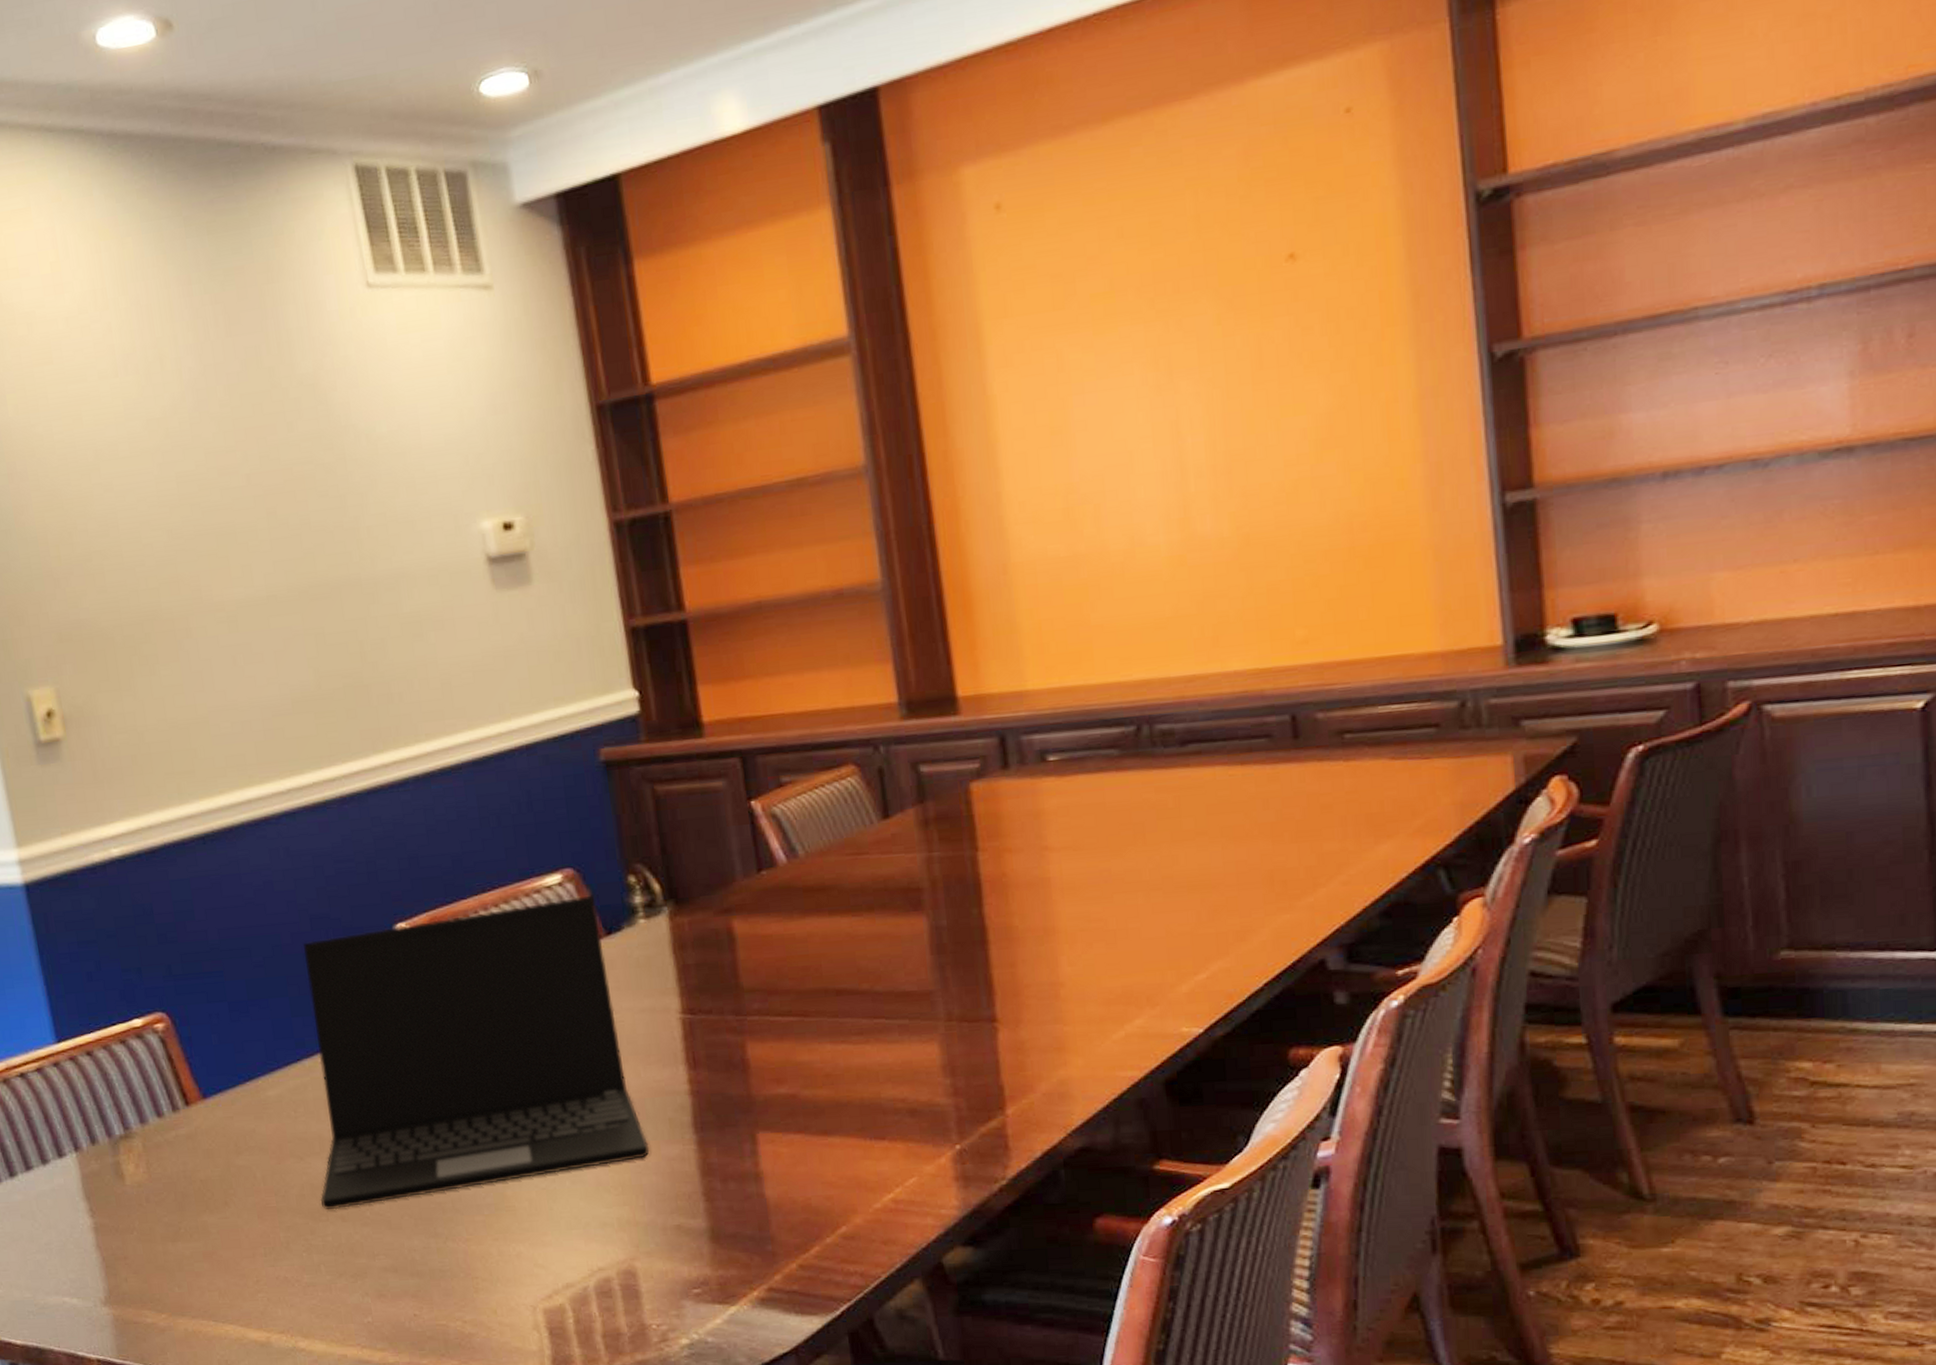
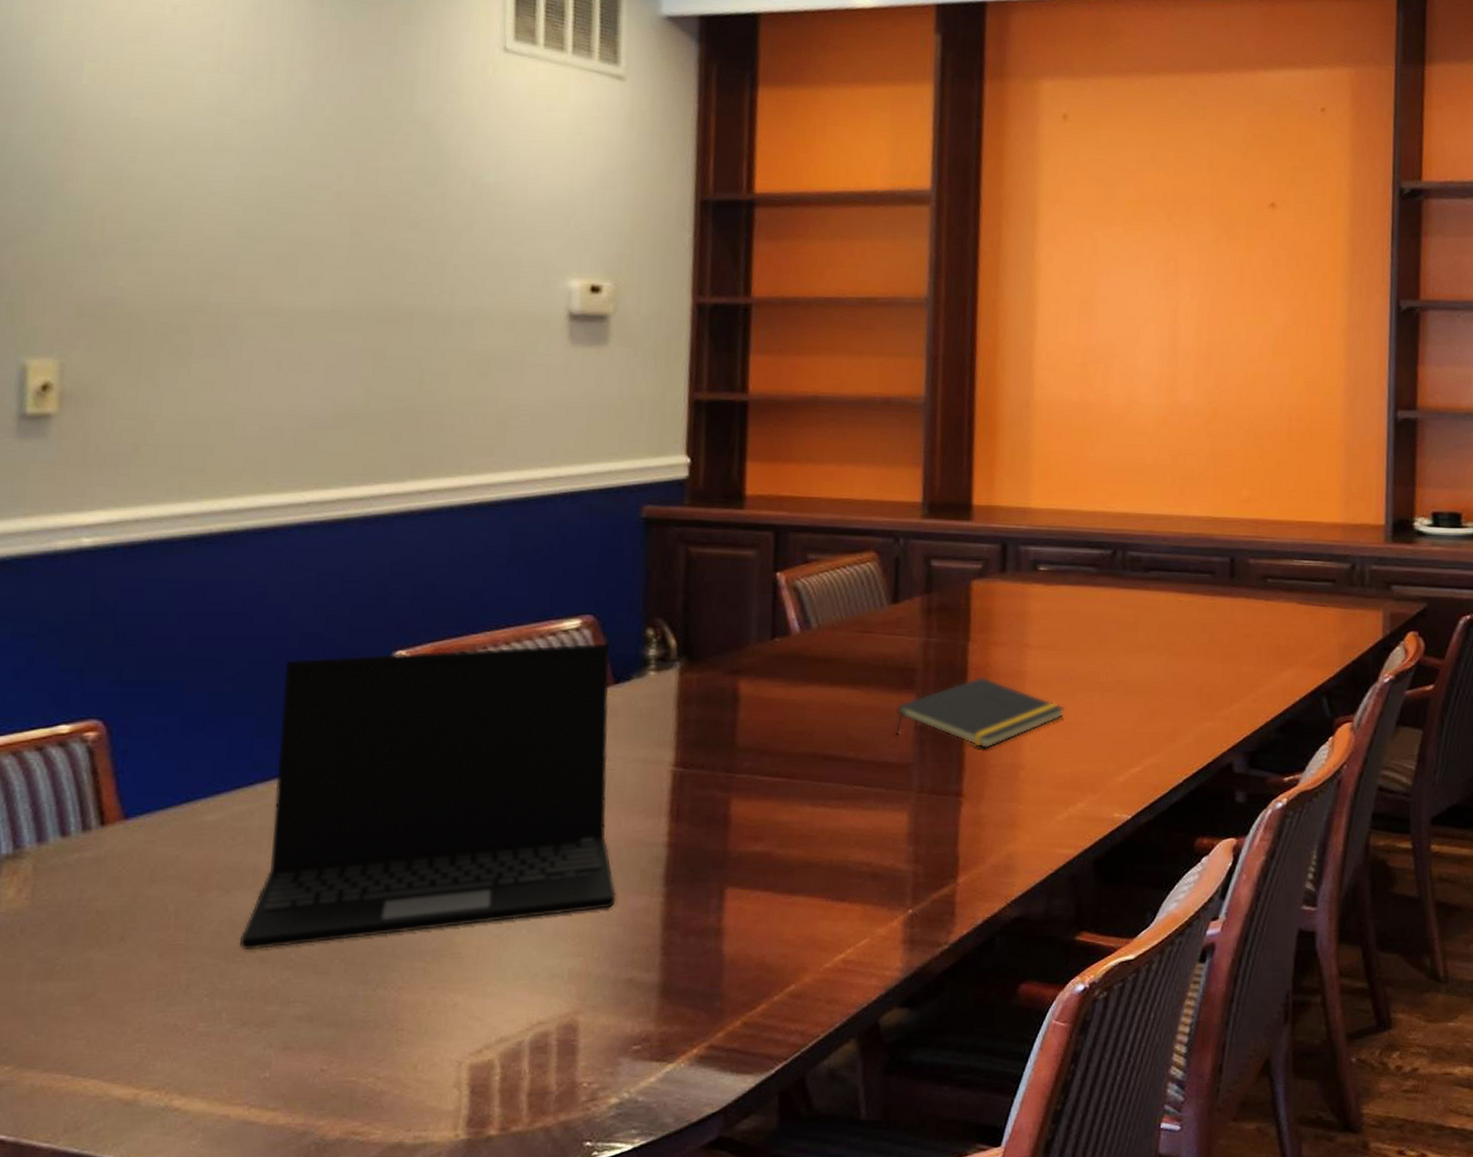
notepad: none [906,888,1104,969] -> present [895,676,1065,749]

